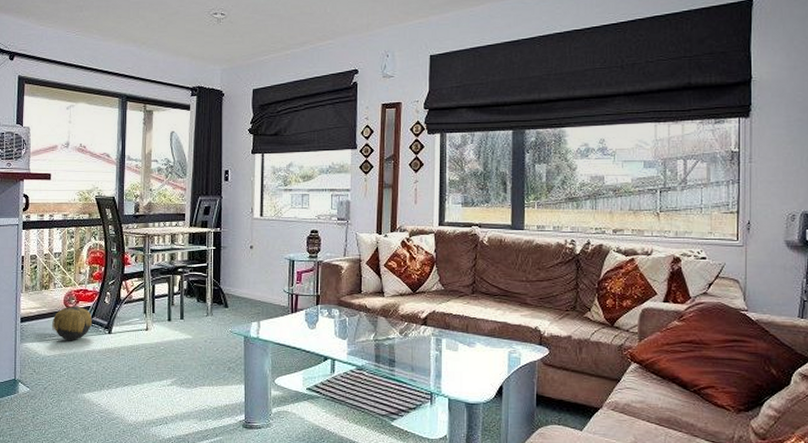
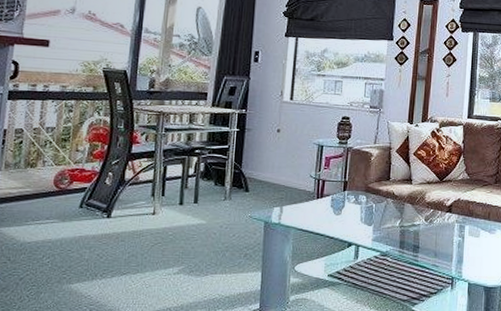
decorative ball: present [51,306,92,340] -> none [35,187,88,225]

